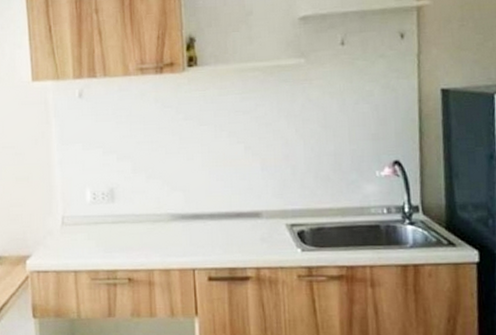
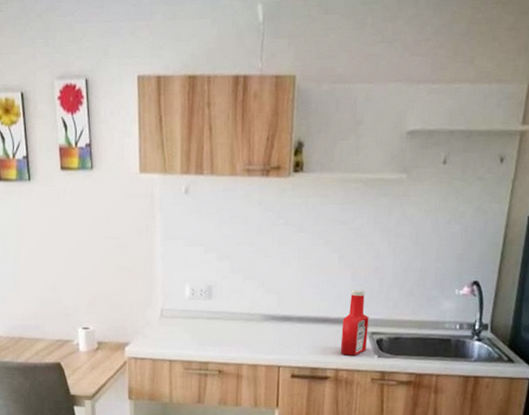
ketchup bottle: none [257,180,287,252] -> present [340,290,369,356]

